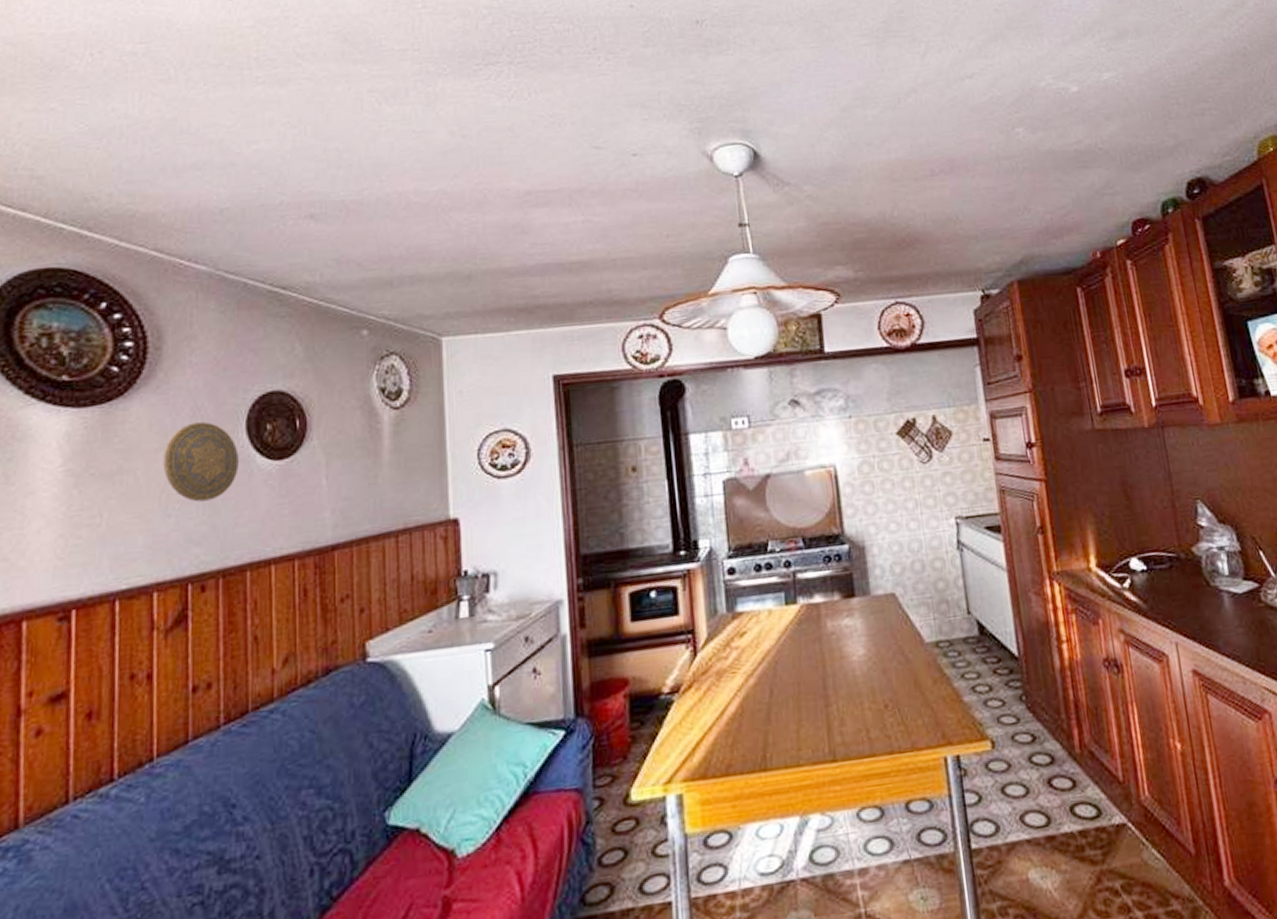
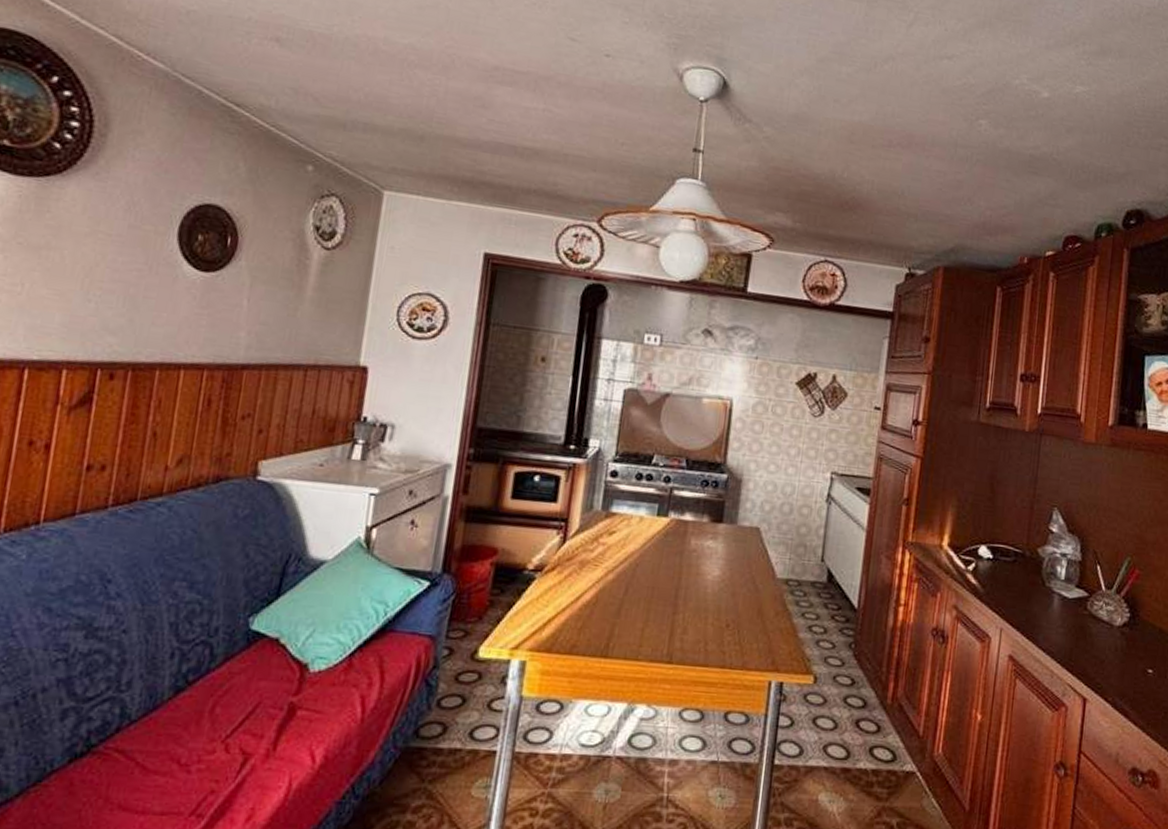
decorative plate: present [163,422,239,502] -> none [90,216,167,295]

